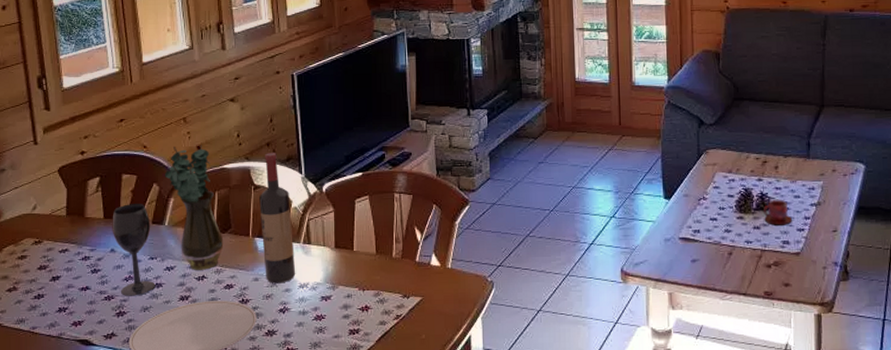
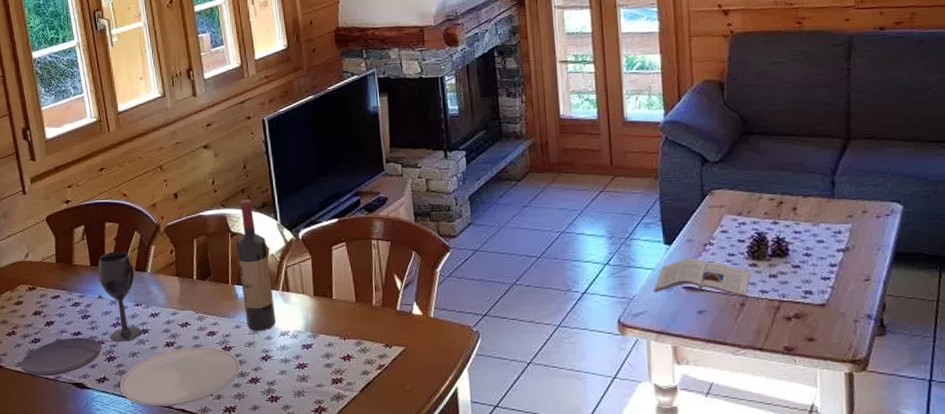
plate: none [20,292,112,334] -> present [20,337,102,377]
vase: present [164,145,224,270] -> none [144,192,205,317]
magazine: none [653,211,738,247] -> present [653,258,751,297]
teacup: present [762,199,792,225] -> none [779,244,815,274]

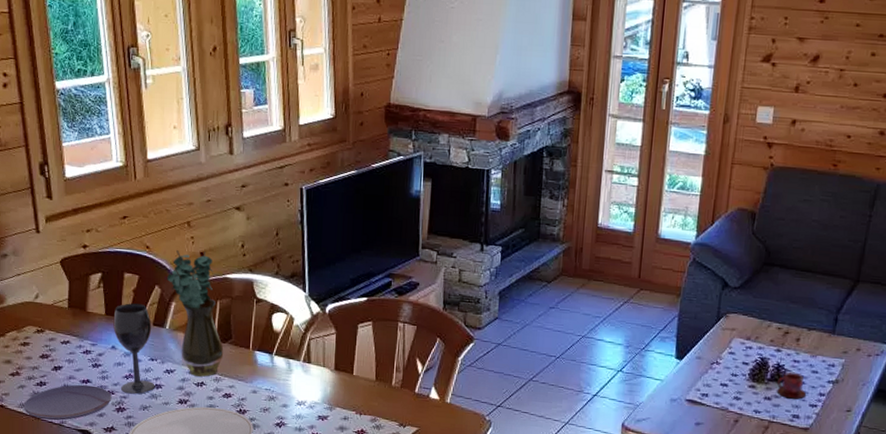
vase: none [144,192,205,317] -> present [166,250,224,377]
wine bottle: present [237,198,276,331] -> none [261,266,294,399]
magazine: present [653,258,751,297] -> none [659,373,749,415]
teacup: none [779,244,815,274] -> present [776,371,806,399]

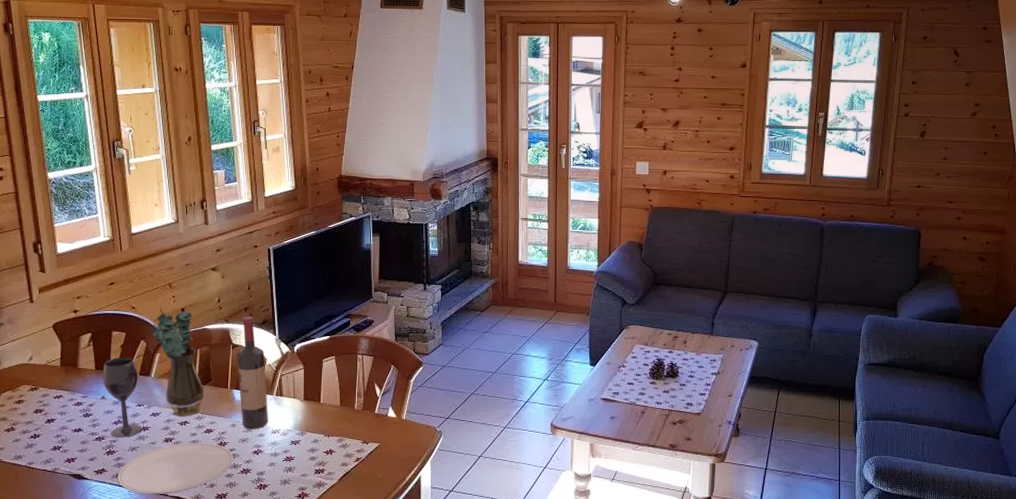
plate: present [23,384,112,421] -> none [18,433,102,469]
wine bottle: none [261,266,294,399] -> present [237,315,269,429]
teacup: present [776,371,806,399] -> none [672,368,695,390]

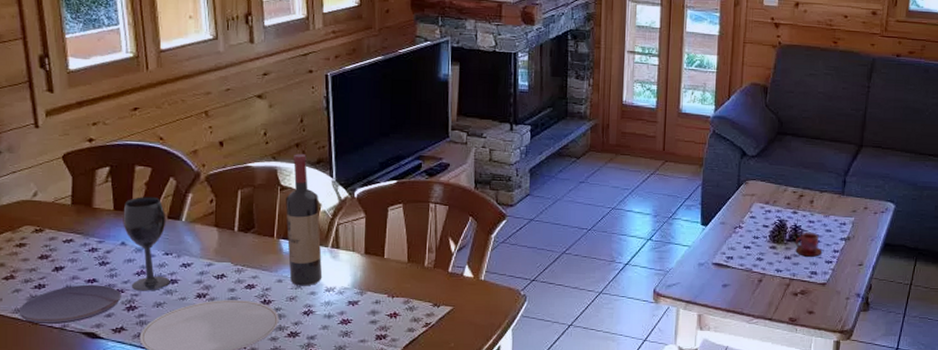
plate: none [18,433,102,469] -> present [18,284,121,325]
vase: present [151,308,205,416] -> none [182,141,246,269]
teacup: none [672,368,695,390] -> present [794,231,822,257]

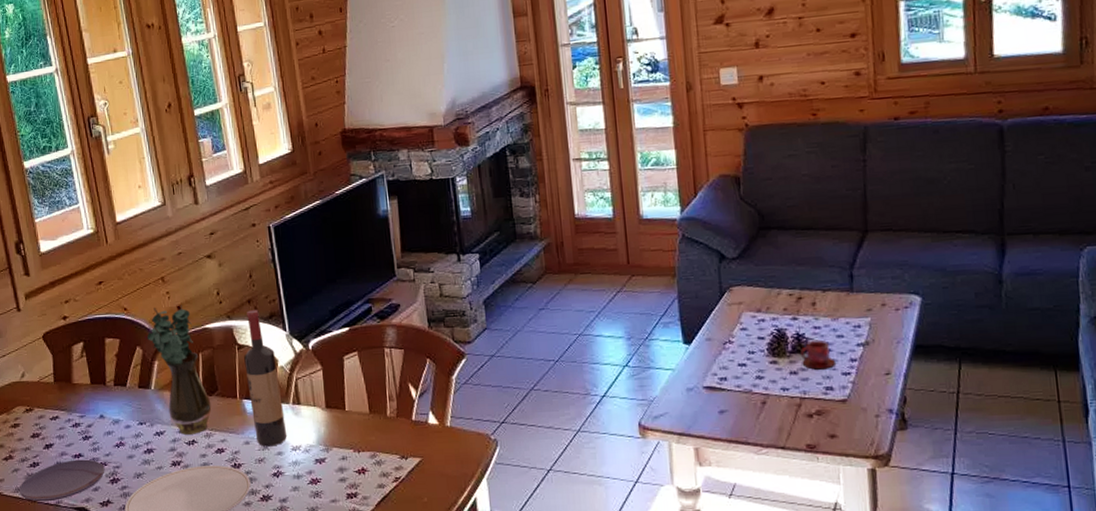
wine glass: present [123,197,170,291] -> none [98,368,147,463]
vase: none [182,141,246,269] -> present [146,305,212,435]

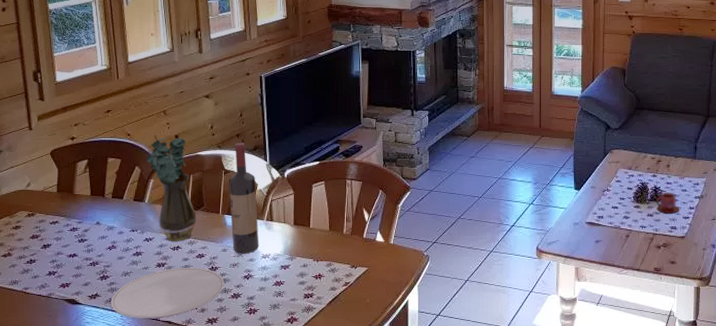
plate: present [19,459,105,502] -> none [14,259,96,294]

